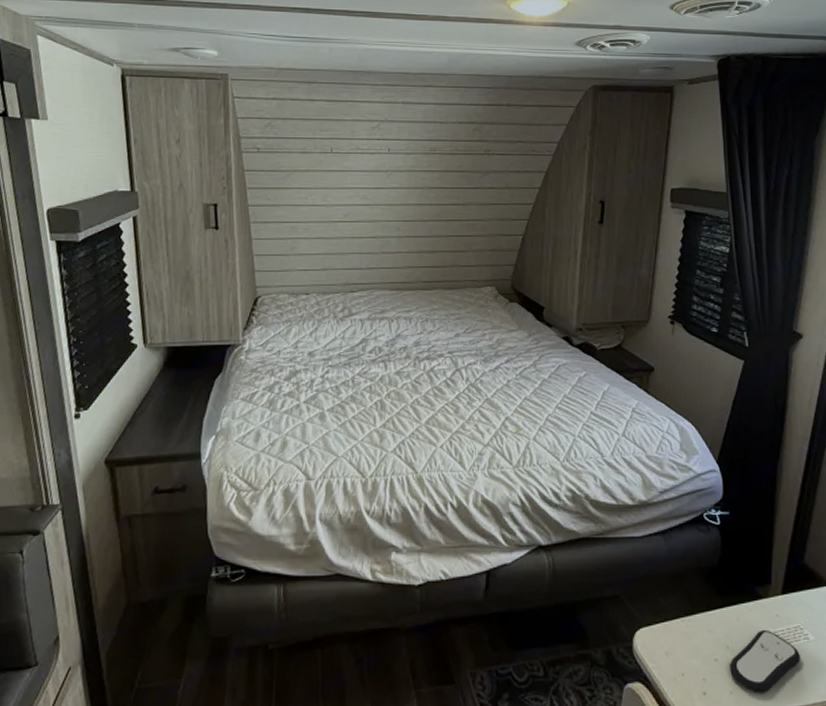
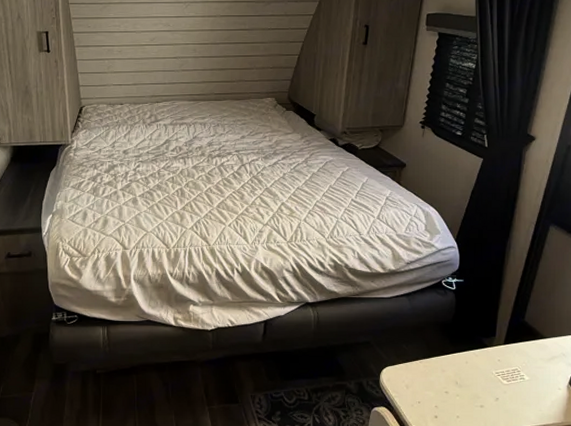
remote control: present [728,629,800,693] -> none [457,370,516,418]

